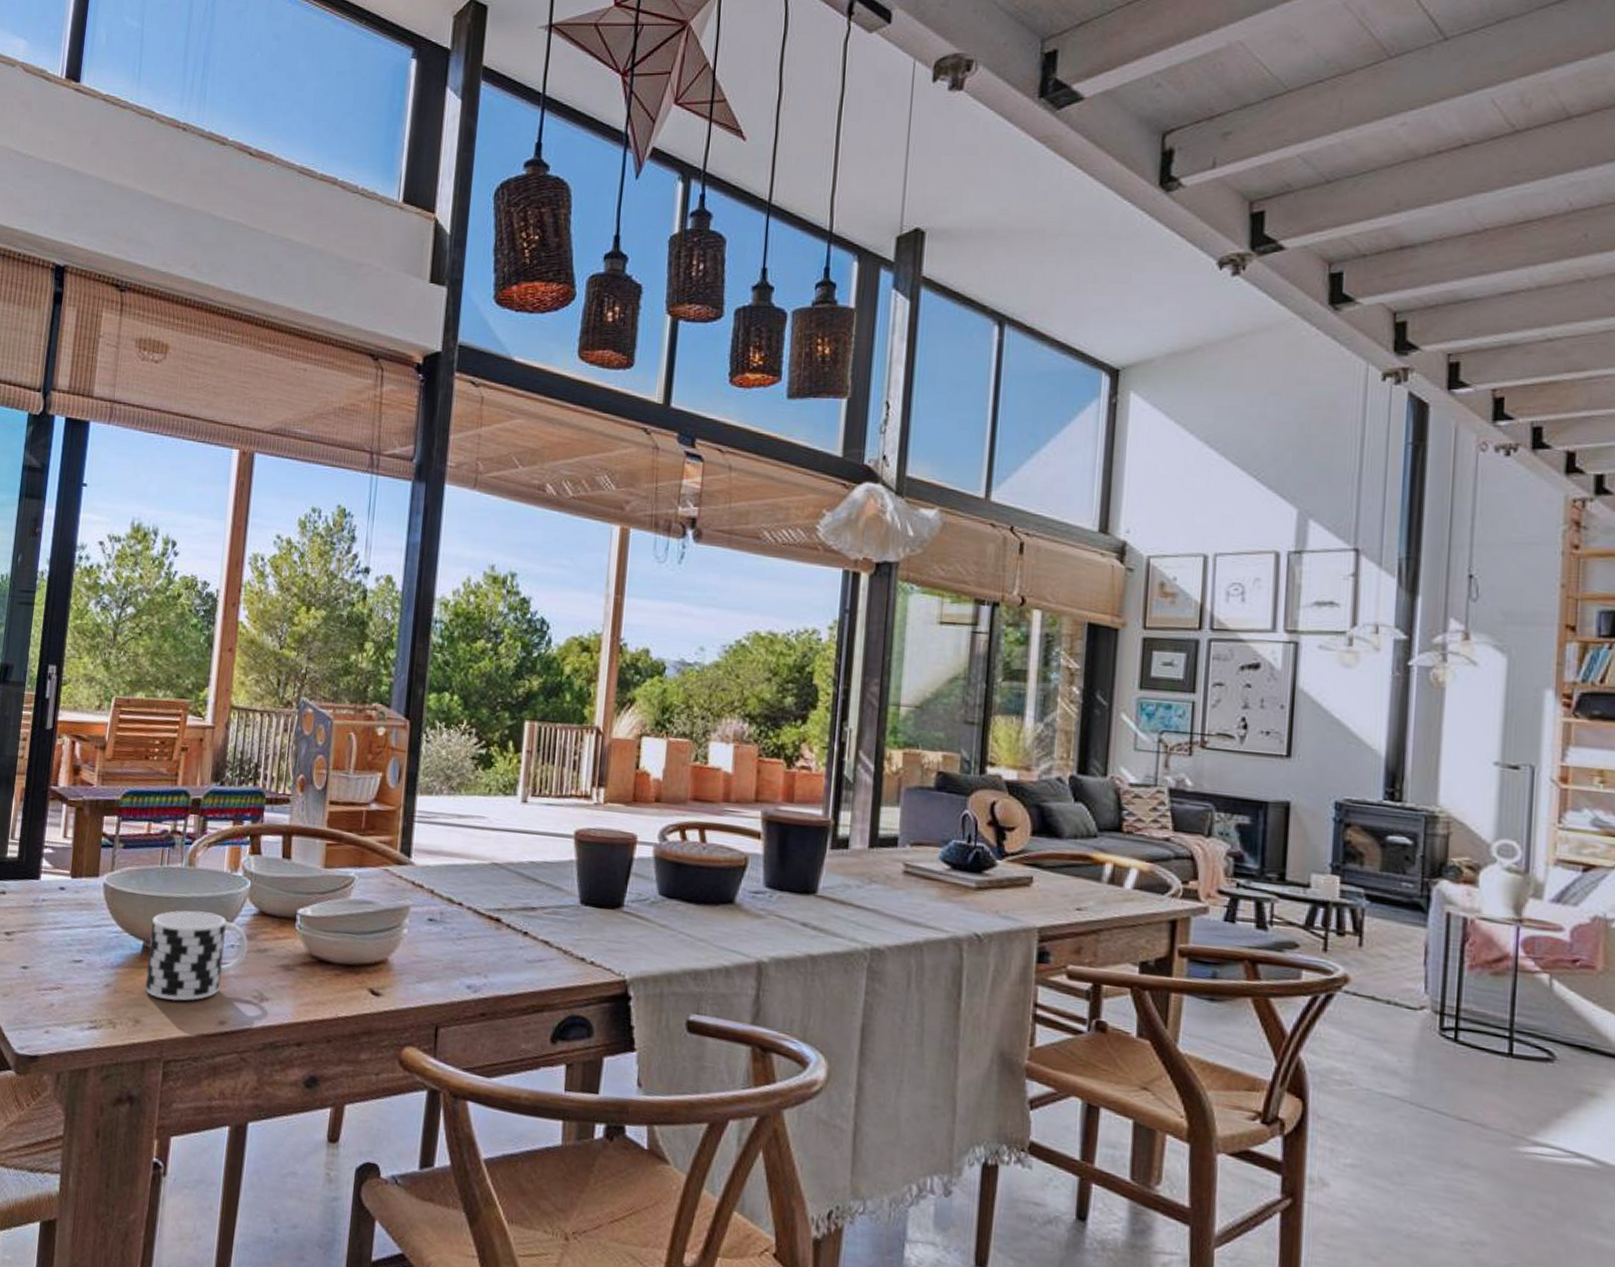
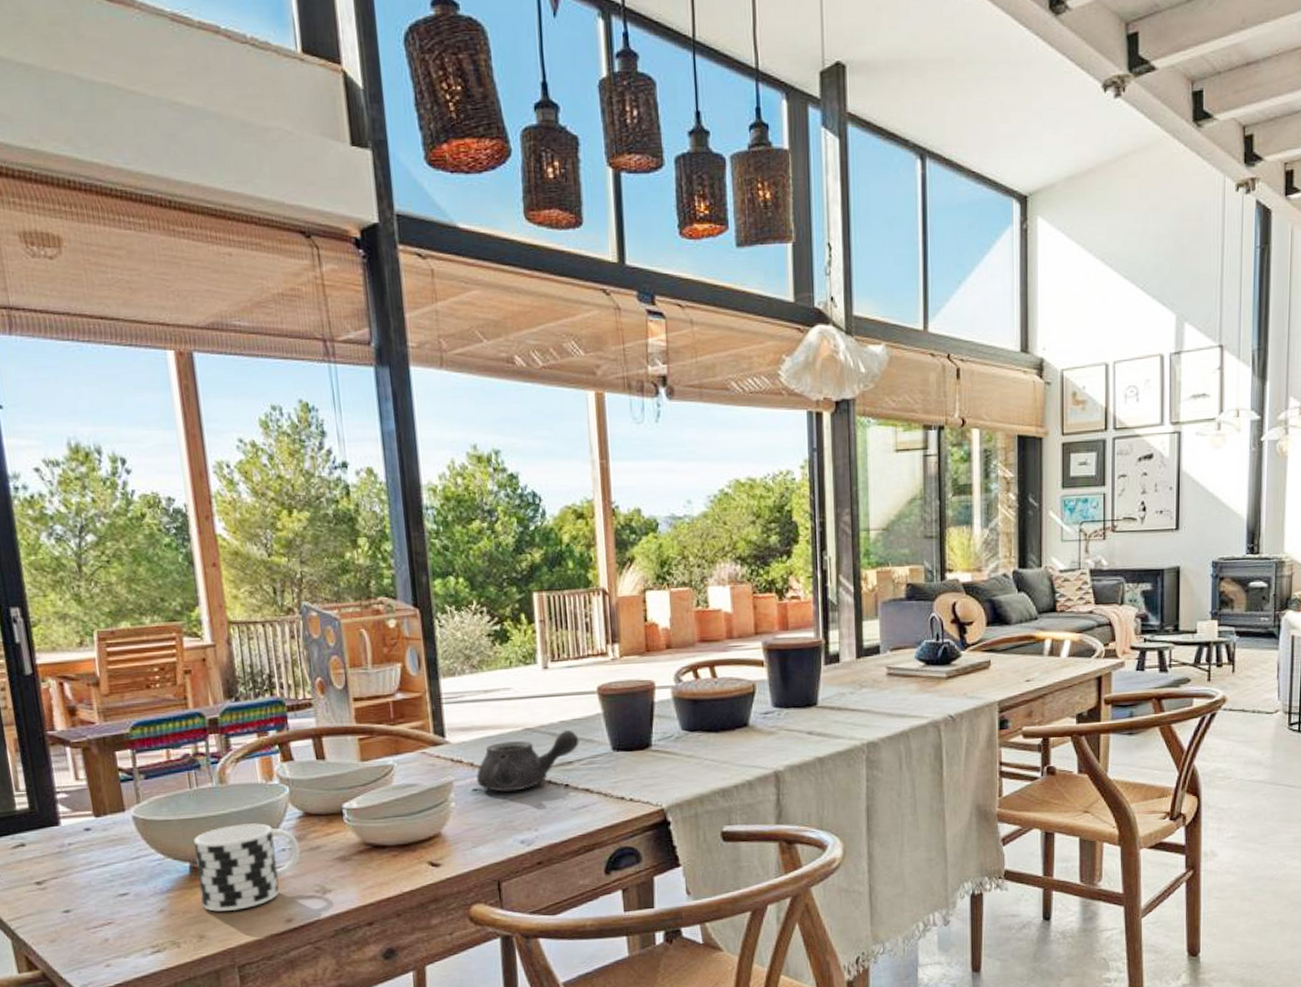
teapot: none [434,872,547,929] -> present [477,729,579,792]

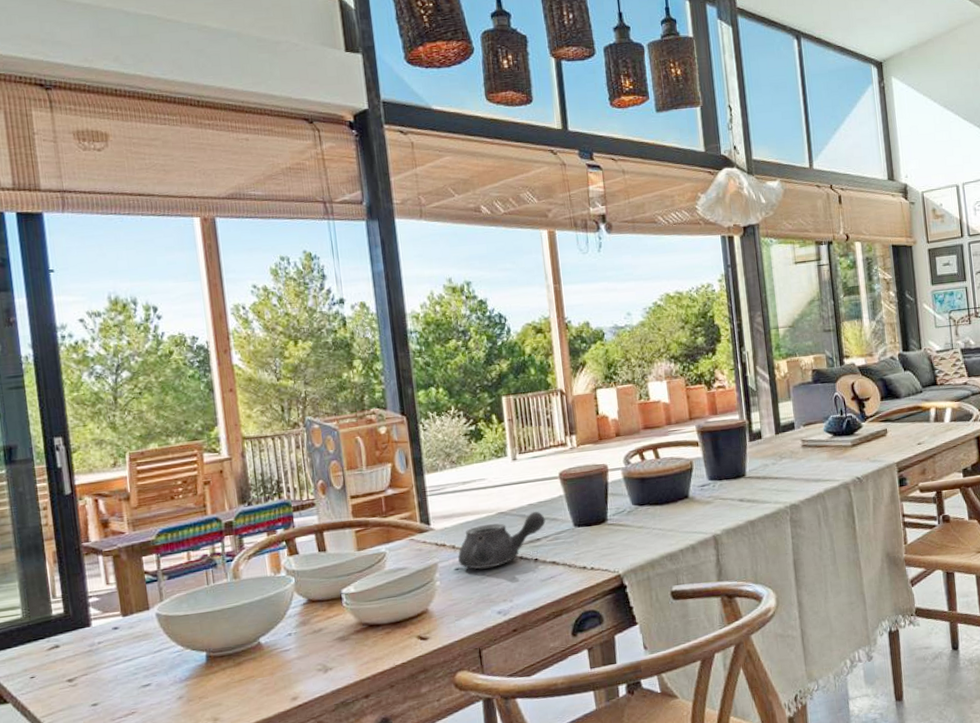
cup: present [194,823,300,912] -> none [210,612,305,695]

